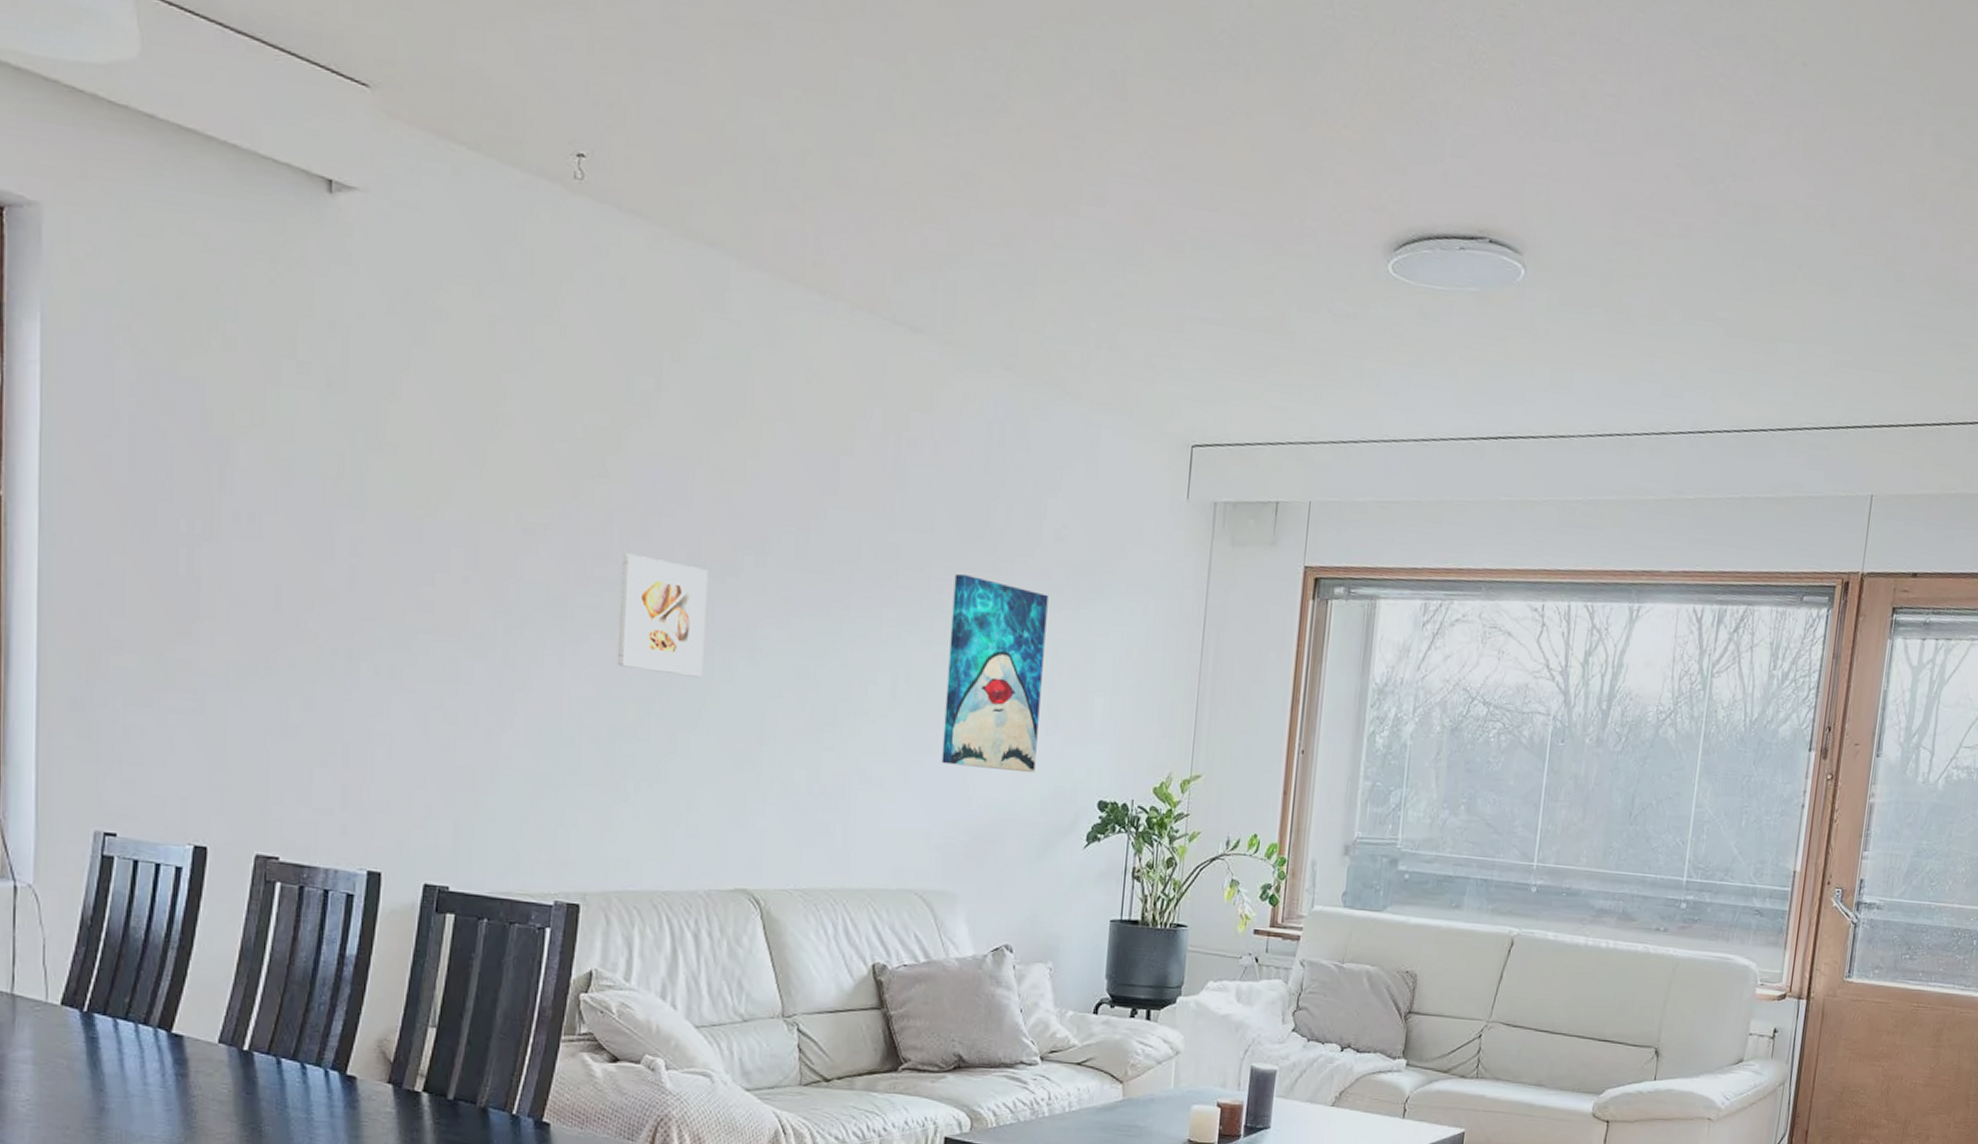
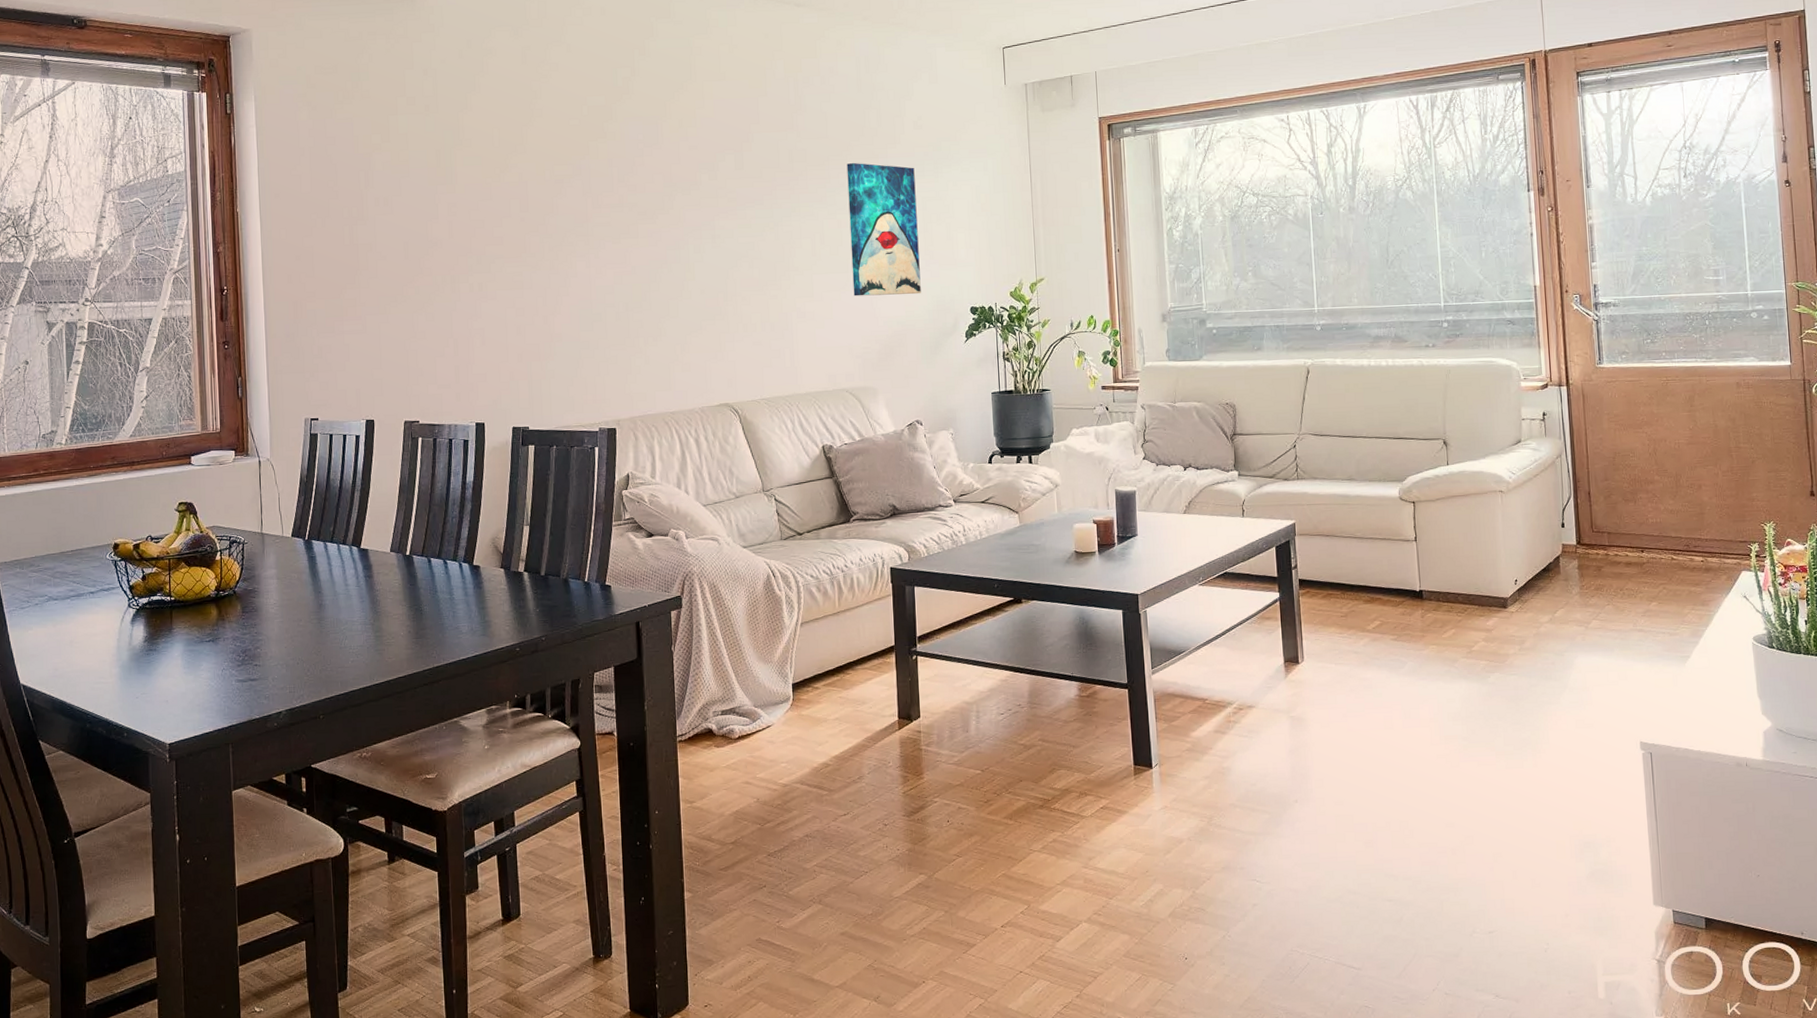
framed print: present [618,553,708,678] -> none [622,185,682,262]

